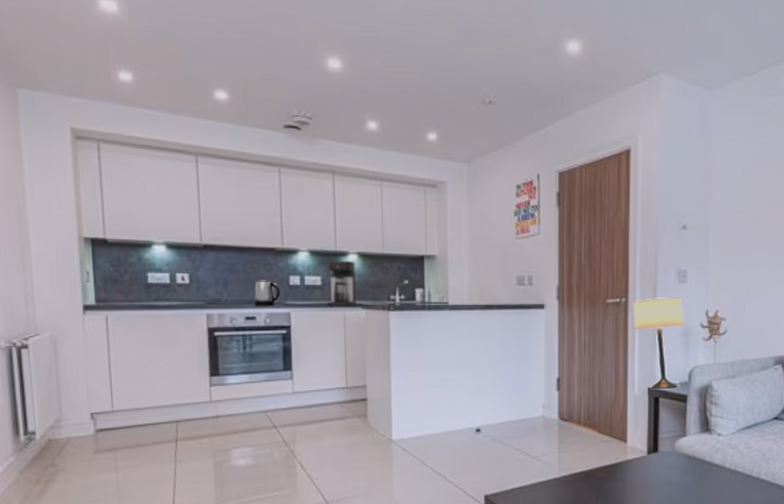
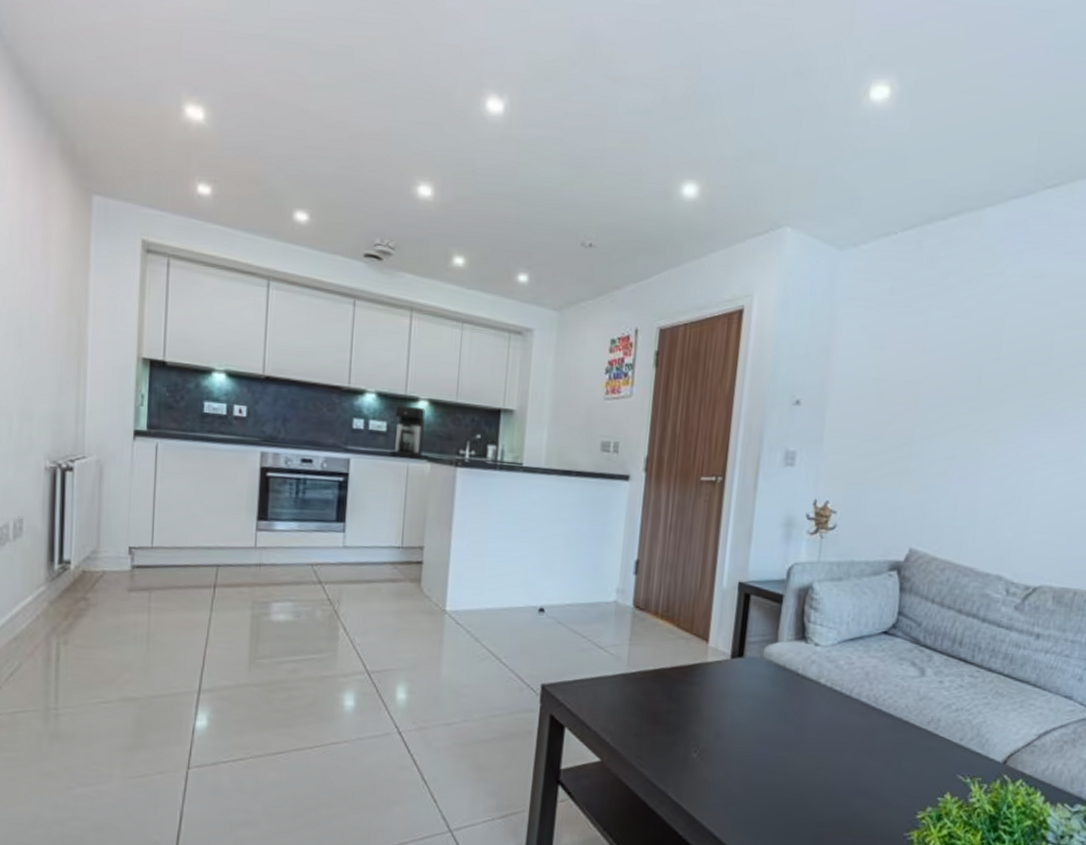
kettle: present [253,280,281,307] -> none [312,419,342,451]
table lamp: present [633,297,684,390] -> none [729,481,788,586]

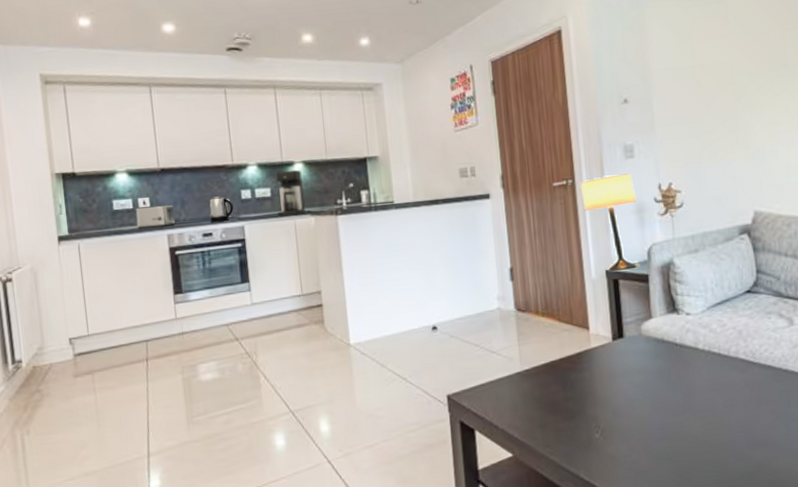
toaster: none [227,415,274,445] -> present [135,205,176,230]
kettle: none [312,419,342,451] -> present [208,196,234,223]
table lamp: none [729,481,788,586] -> present [581,173,640,272]

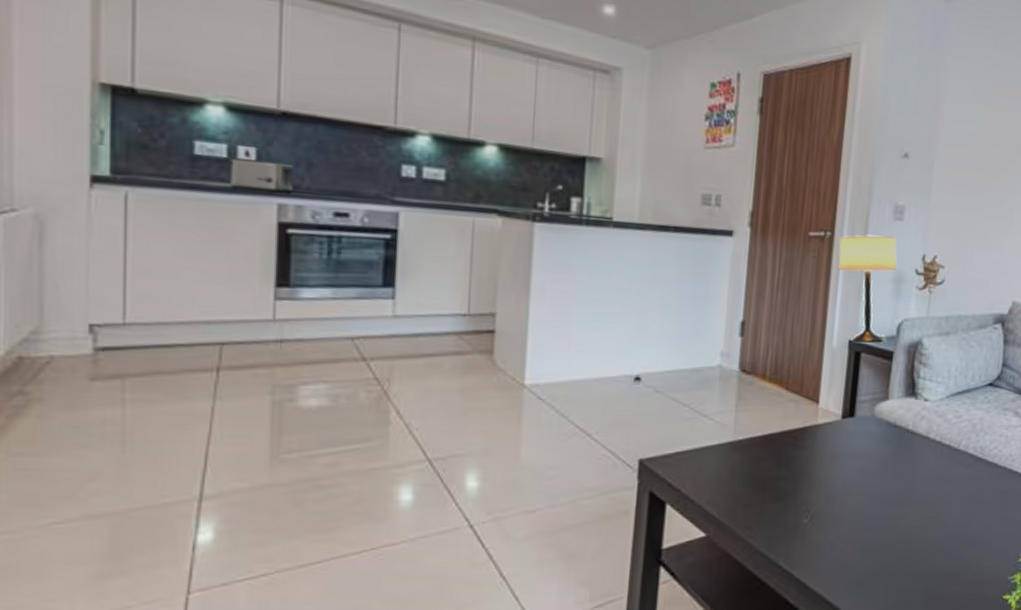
kettle: present [208,196,234,223] -> none [348,165,387,203]
coffee maker: present [275,169,306,217] -> none [450,150,494,213]

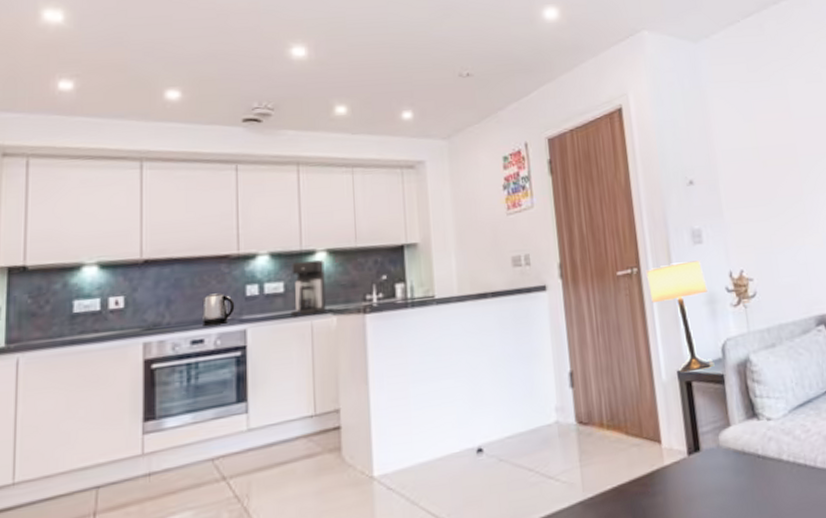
toaster: present [230,158,295,195] -> none [103,305,156,338]
kettle: none [348,165,387,203] -> present [202,293,235,327]
coffee maker: none [450,150,494,213] -> present [290,259,326,317]

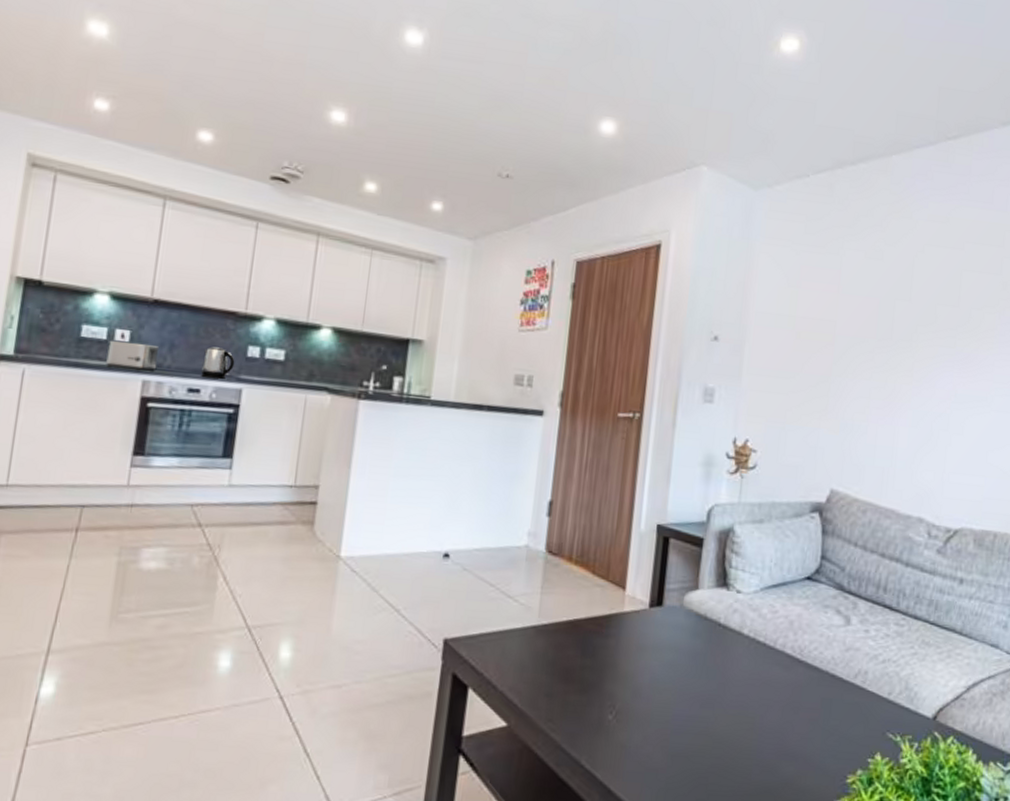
toaster: none [103,305,156,338] -> present [106,340,160,373]
coffee maker: present [290,259,326,317] -> none [286,333,328,390]
table lamp: present [647,260,715,373] -> none [647,417,707,529]

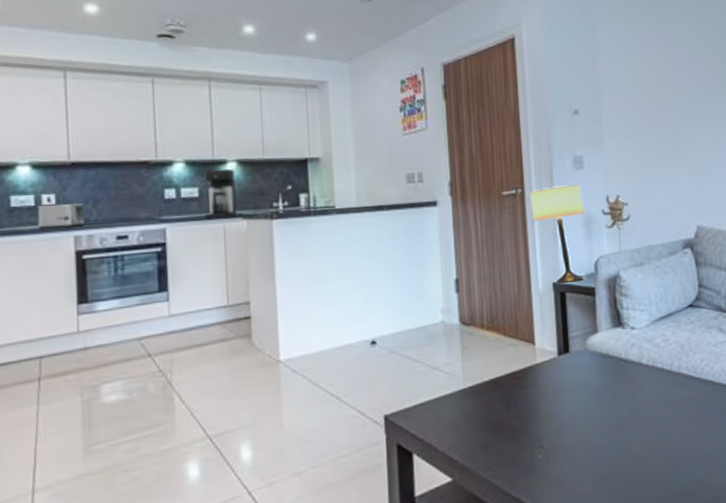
kettle: present [201,346,235,380] -> none [125,195,155,225]
coffee maker: none [286,333,328,390] -> present [205,168,237,220]
table lamp: none [647,417,707,529] -> present [530,185,587,284]

